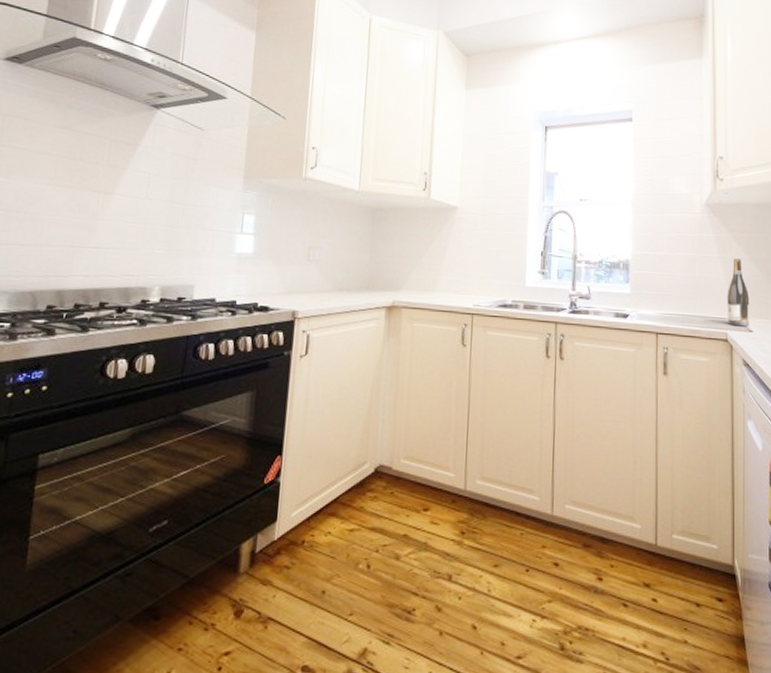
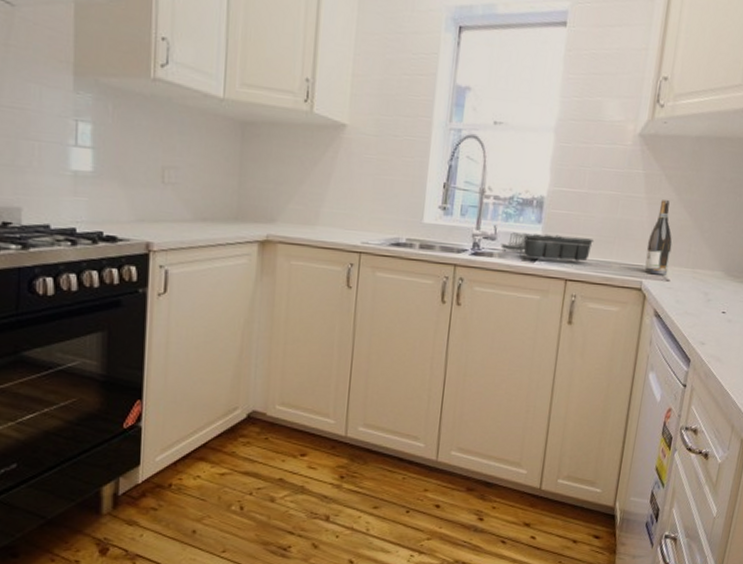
dish rack: none [595,292,678,316] -> present [500,232,595,262]

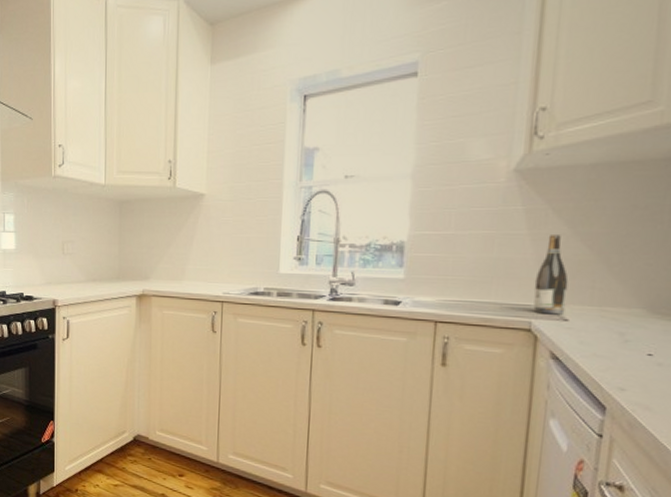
dish rack: present [500,232,595,262] -> none [359,277,467,303]

